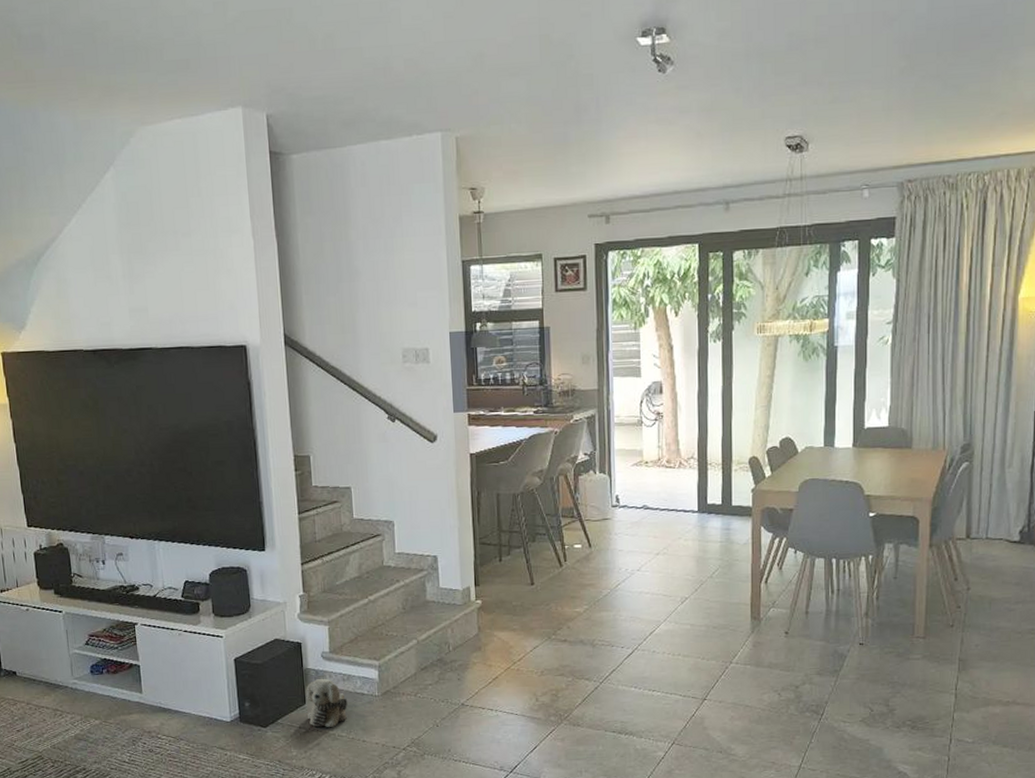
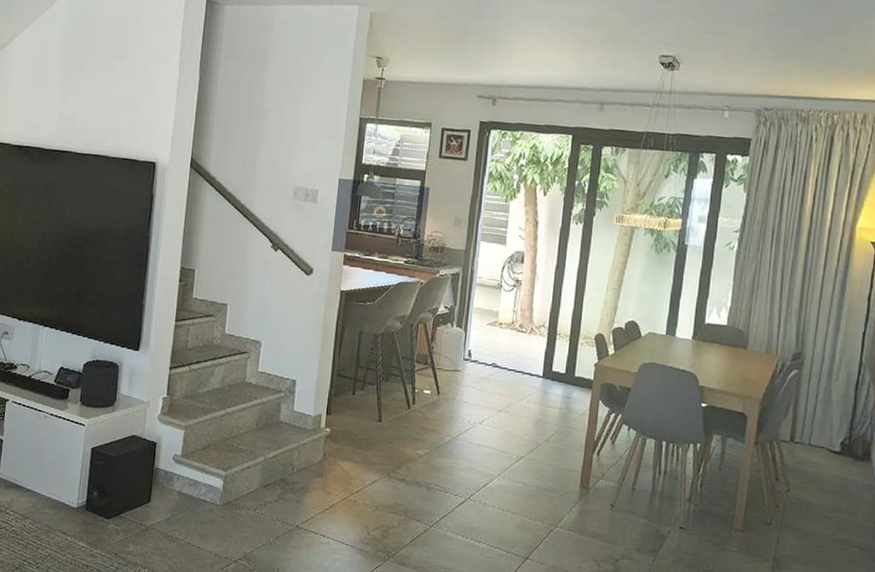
plush toy: present [306,678,348,727] -> none [150,479,191,529]

